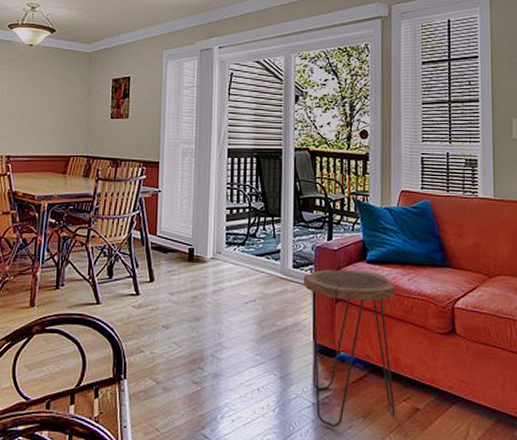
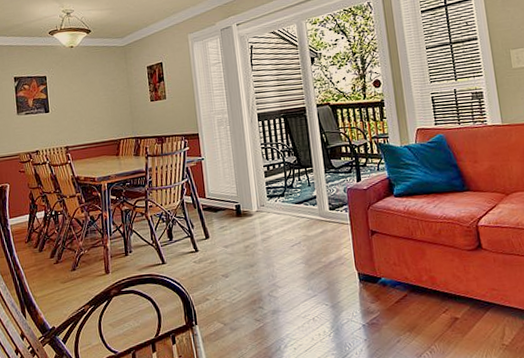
side table: present [304,269,396,428] -> none [340,204,437,344]

